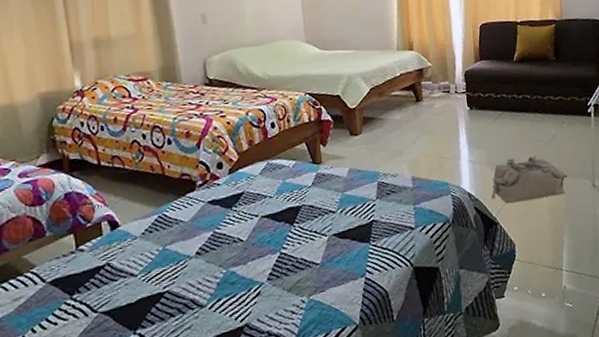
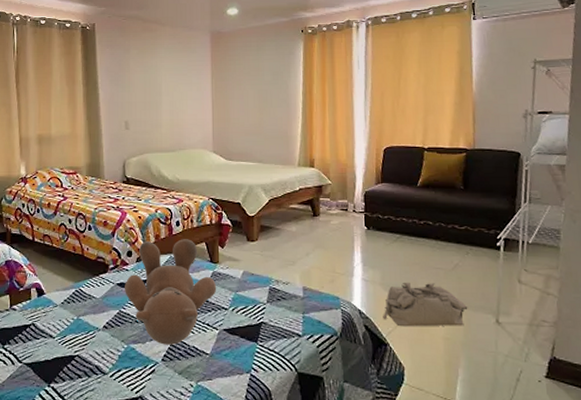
teddy bear: none [217,141,322,263] -> present [125,239,217,345]

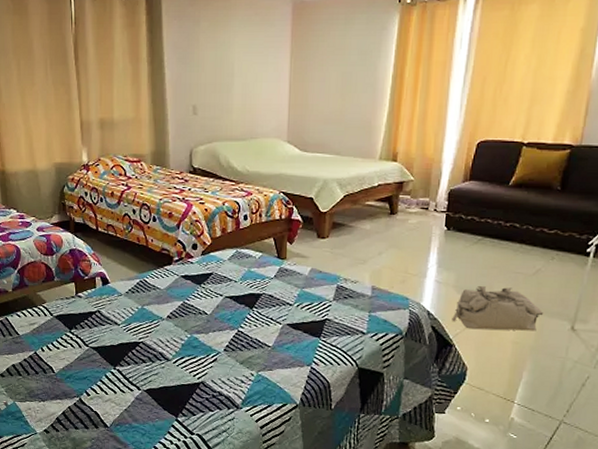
teddy bear: present [125,239,217,345] -> none [189,233,283,337]

